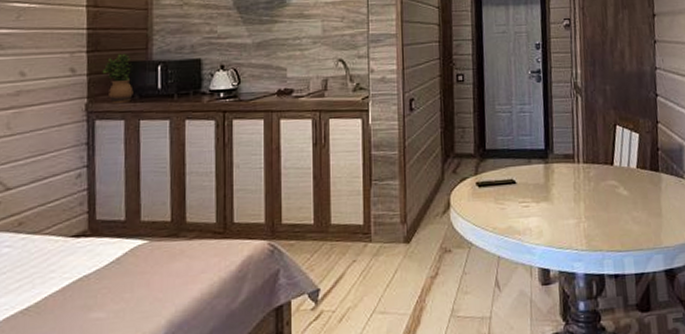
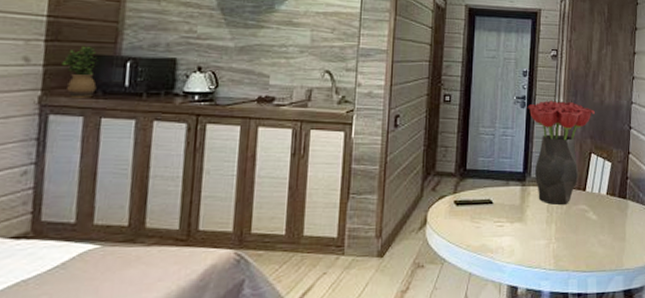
bouquet: none [543,72,616,182] -> present [527,101,595,205]

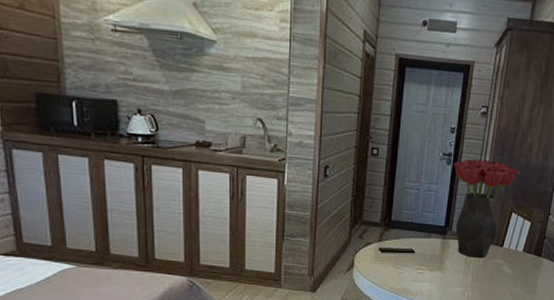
potted plant: present [61,45,98,98] -> none [14,83,49,135]

